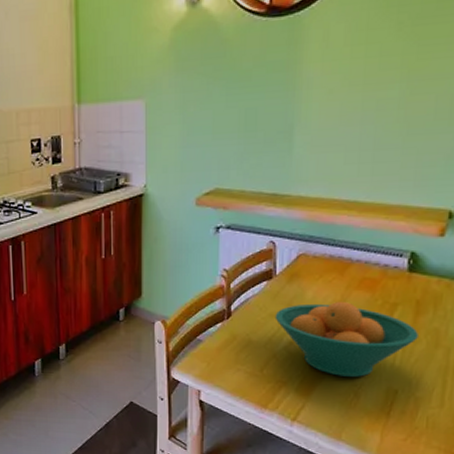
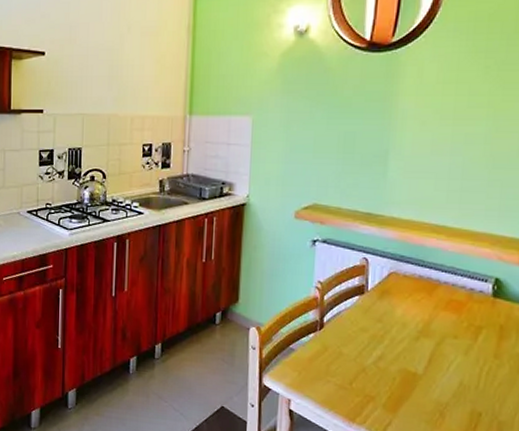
fruit bowl: present [275,301,418,377] -> none [365,320,502,397]

